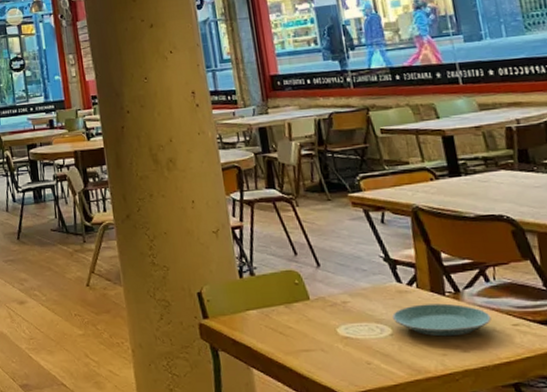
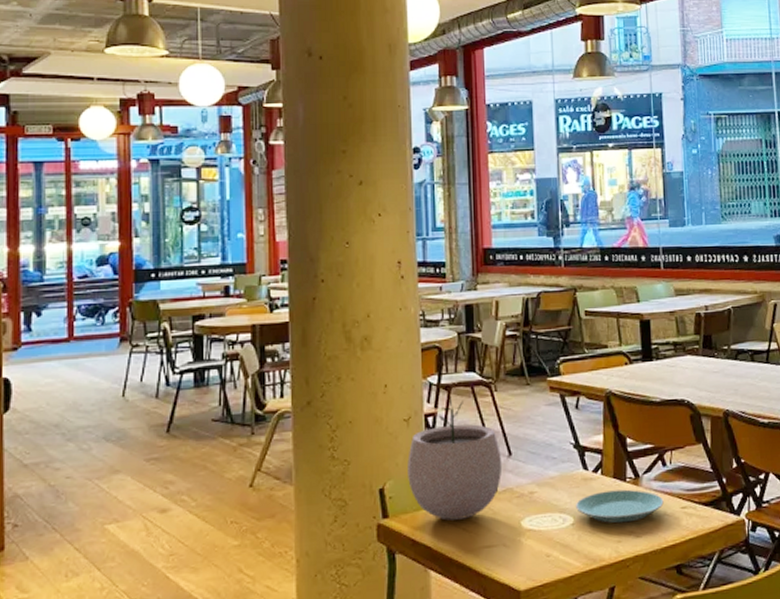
plant pot: none [220,211,312,324] -> present [407,396,503,521]

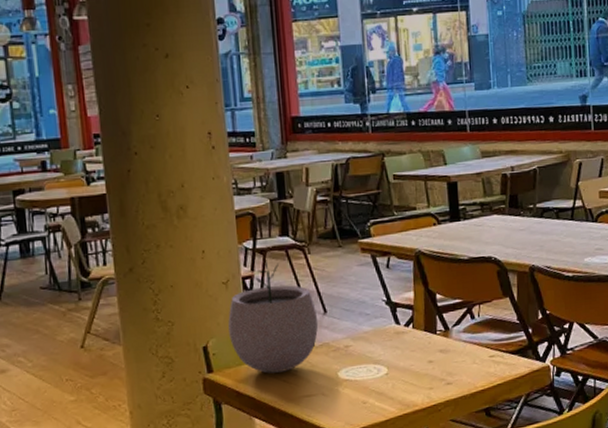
plate: present [576,489,664,524] -> none [389,341,473,372]

